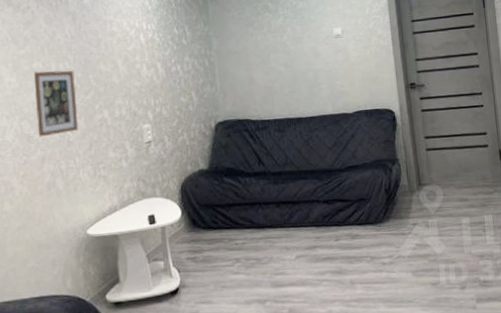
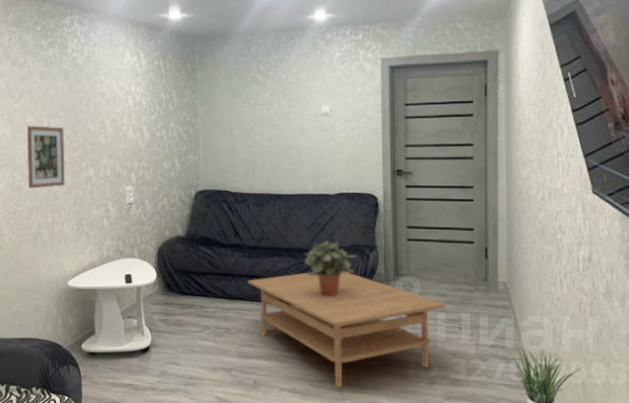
coffee table: none [275,187,469,305] -> present [248,272,446,388]
potted plant: none [328,158,381,215] -> present [303,240,357,297]

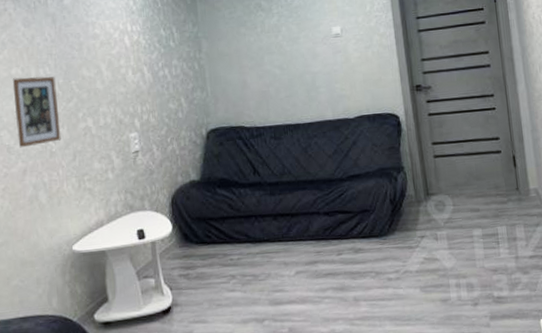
coffee table: present [248,272,446,388] -> none [272,198,481,324]
potted plant: present [303,240,357,297] -> none [328,166,385,228]

